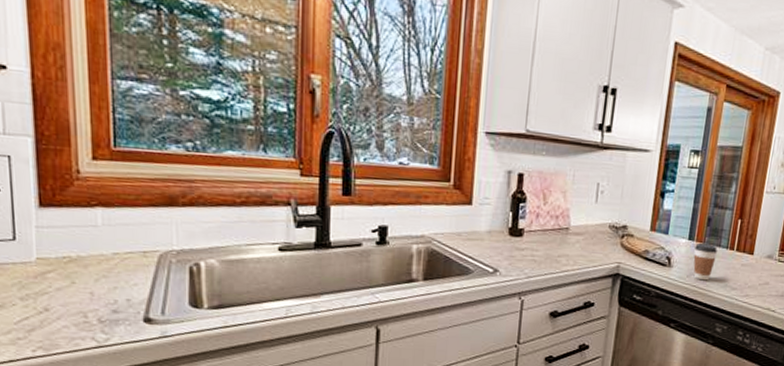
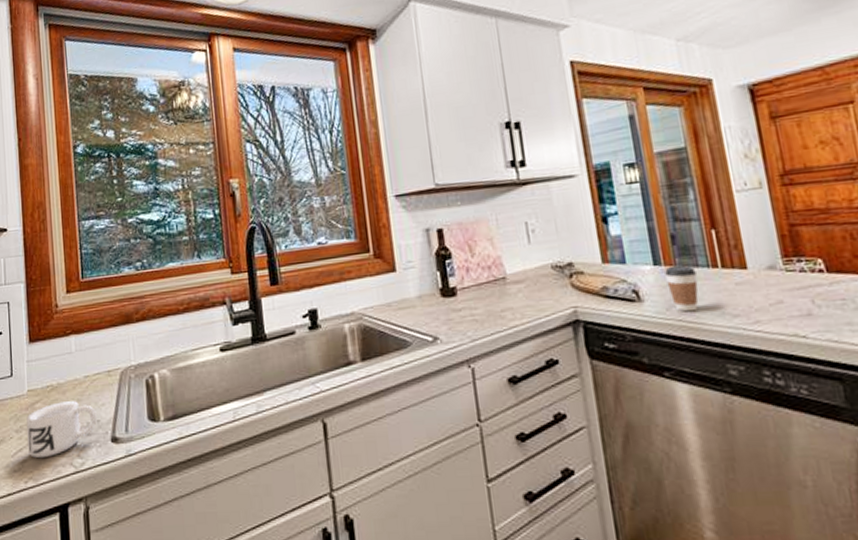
mug: none [35,275,127,330] -> present [26,401,97,459]

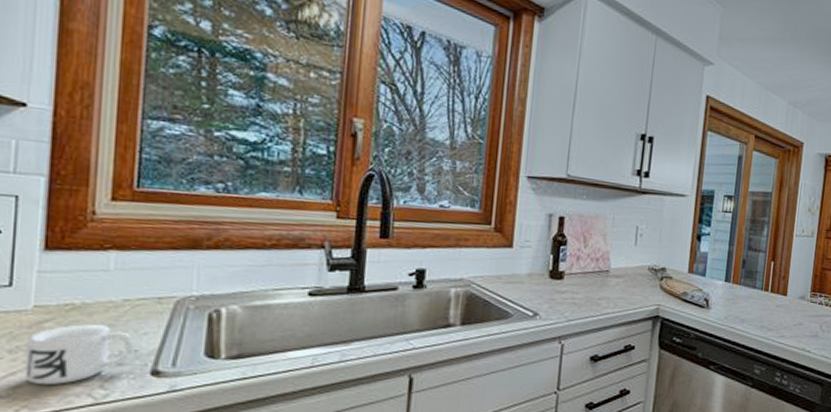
coffee cup: present [665,265,699,312] -> none [730,284,753,322]

